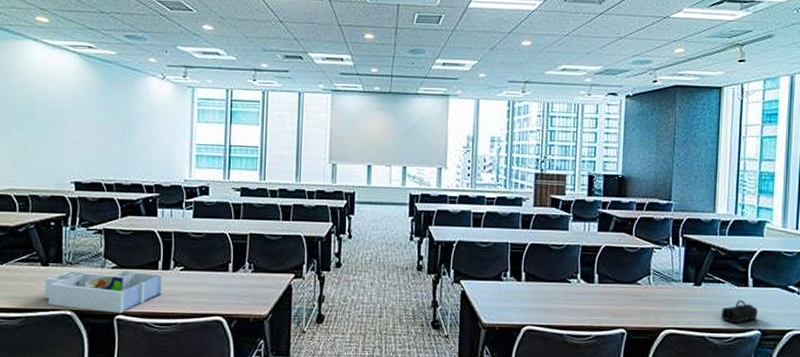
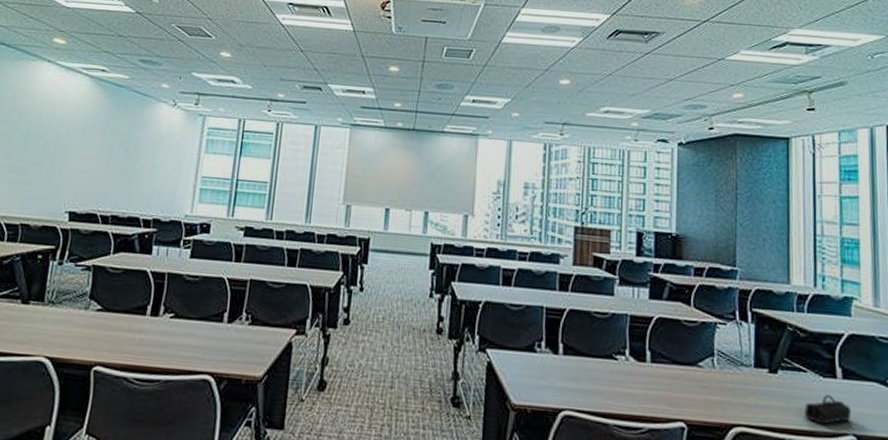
desk organizer: present [44,271,164,314] -> none [19,311,152,365]

